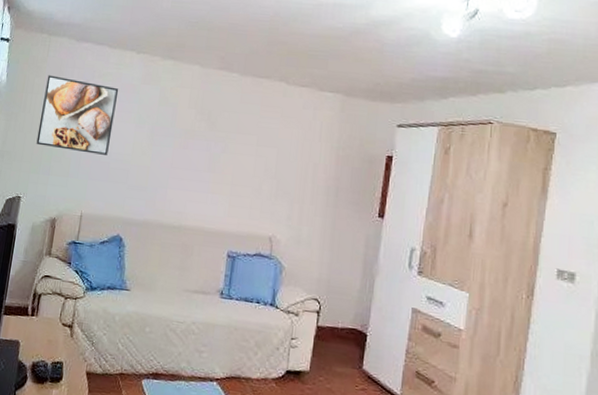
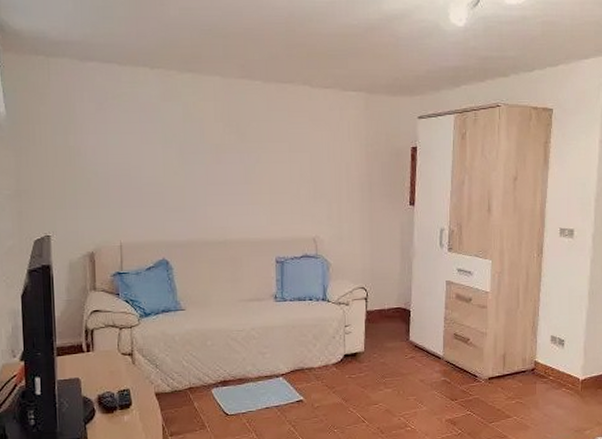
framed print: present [36,75,119,155] -> none [54,101,138,181]

